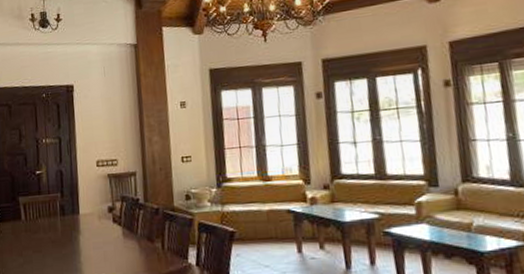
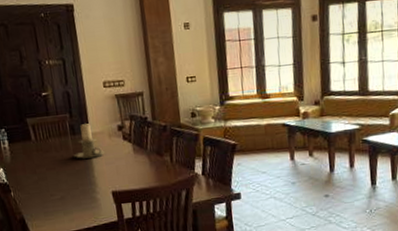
candle holder: none [61,204,93,242] -> present [73,123,105,159]

